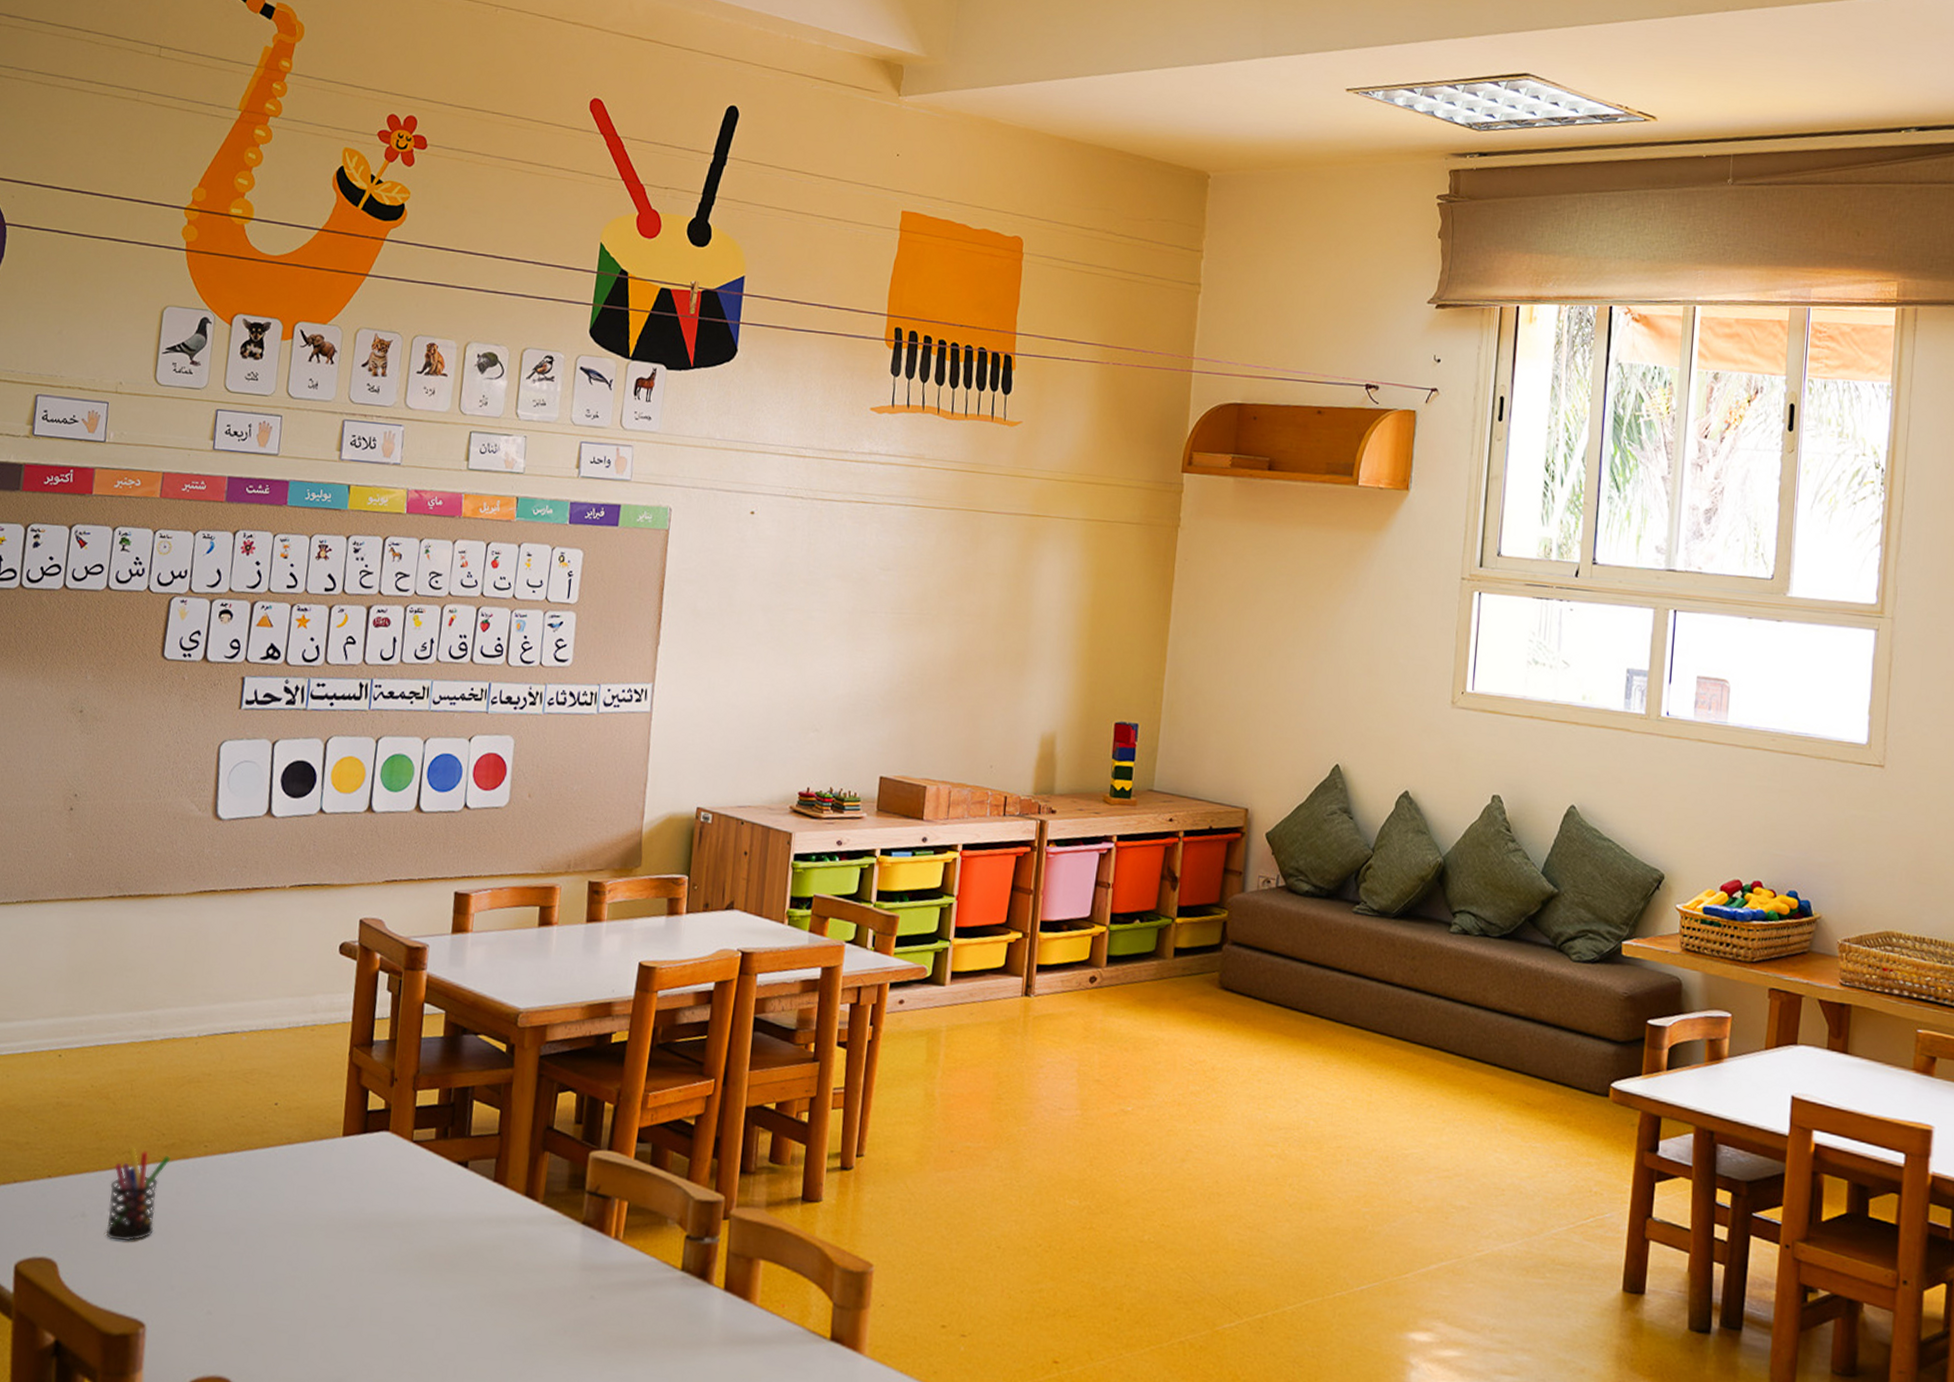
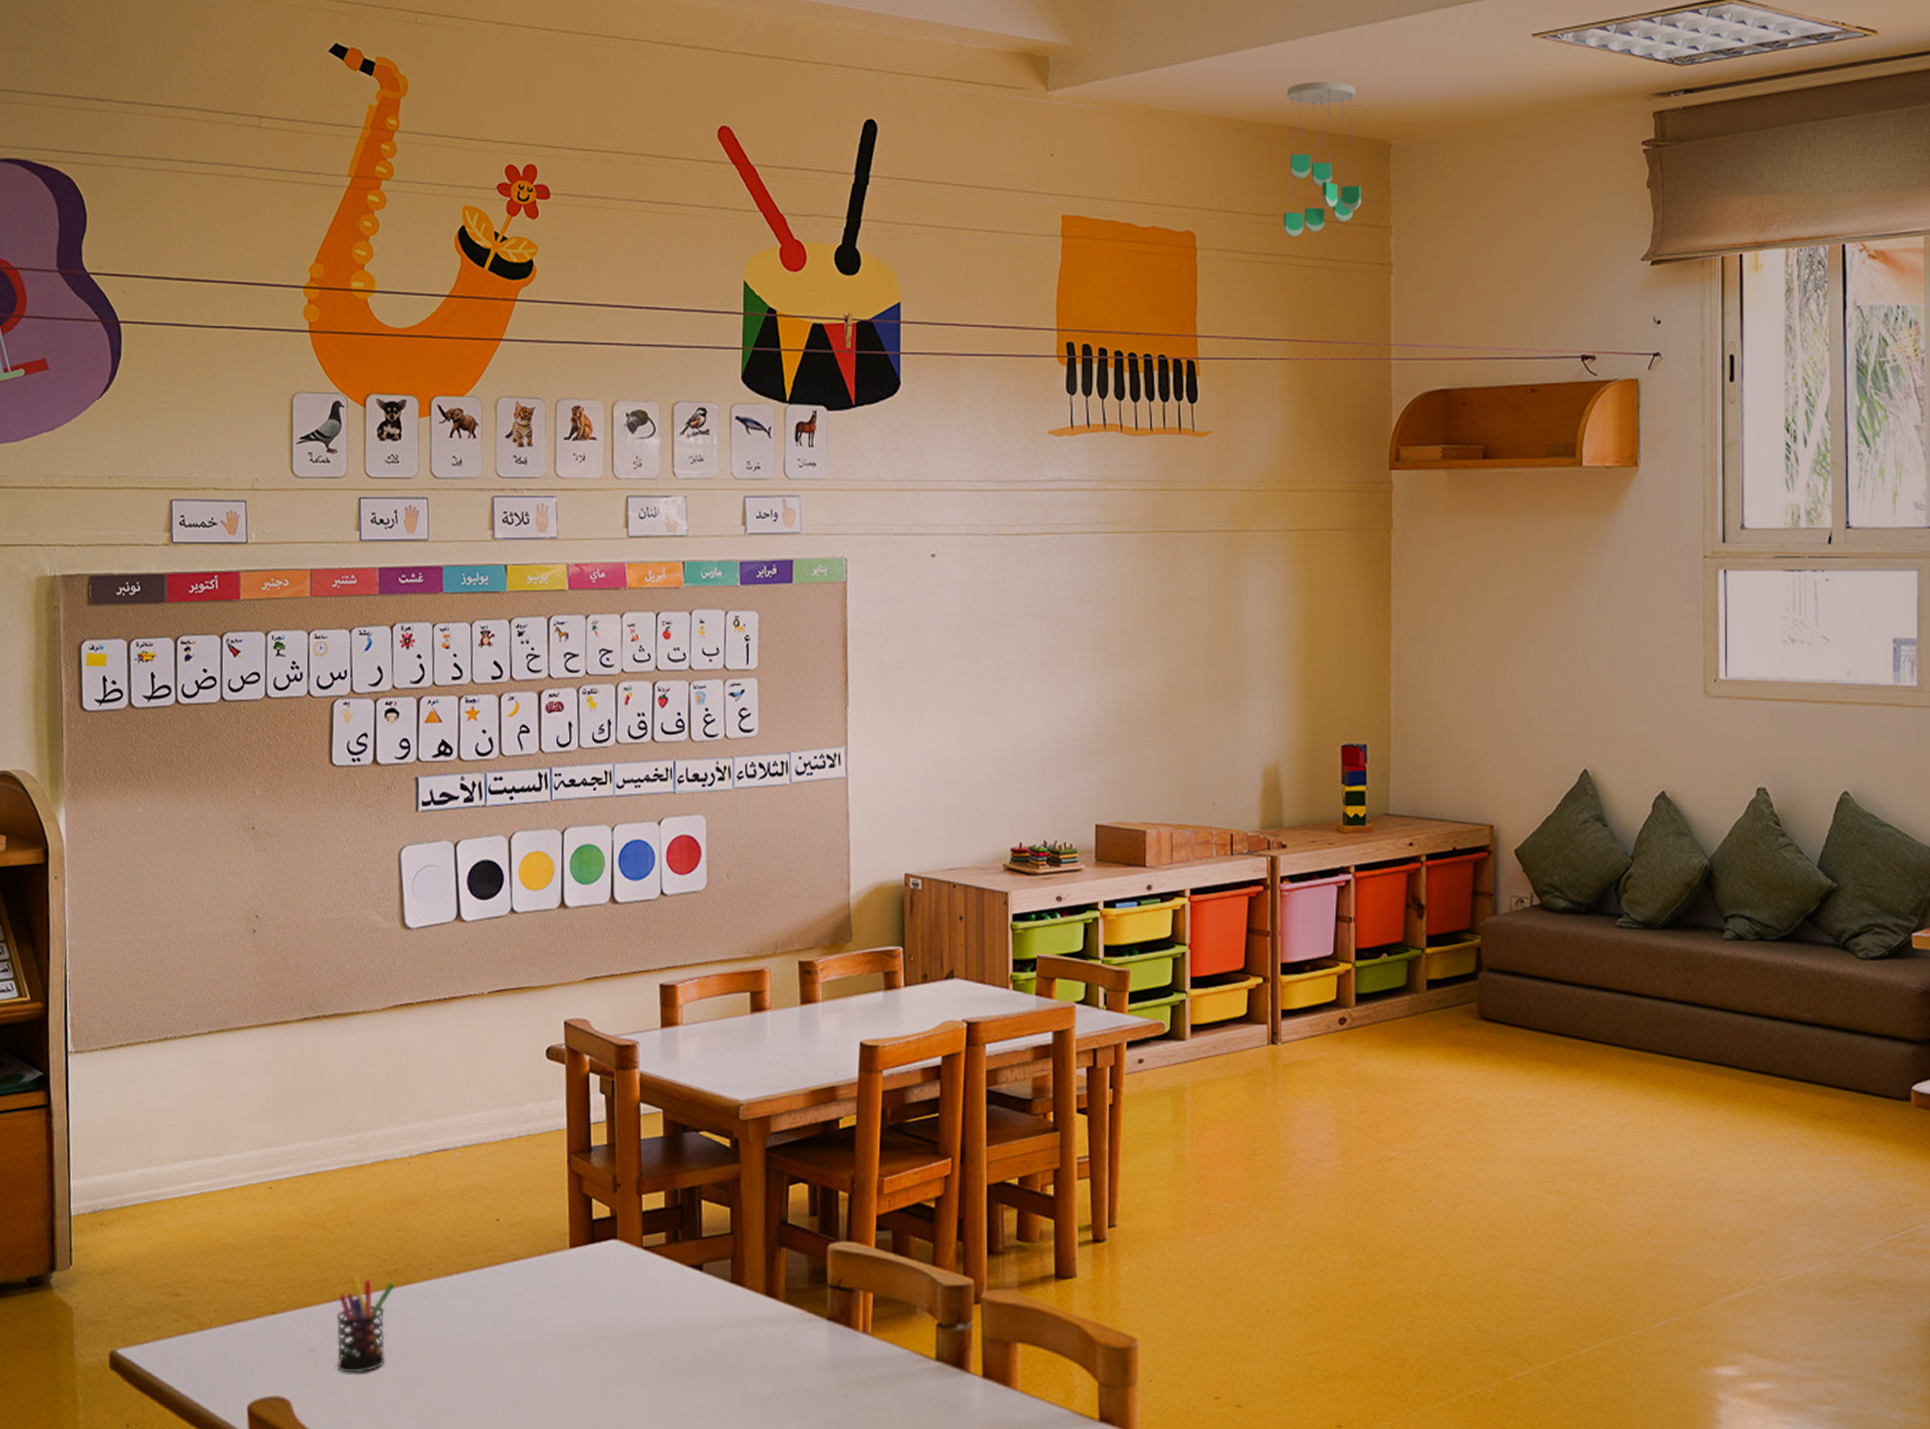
ceiling mobile: none [1104,112,1182,251] -> present [1283,81,1361,237]

